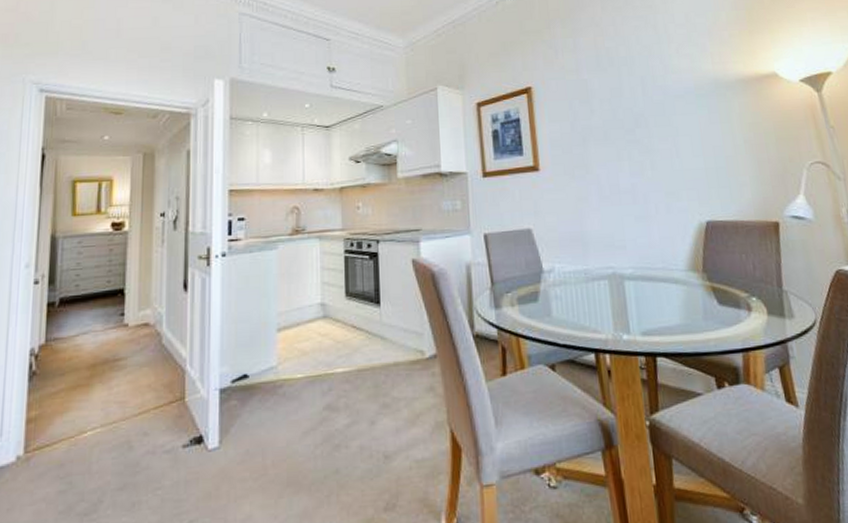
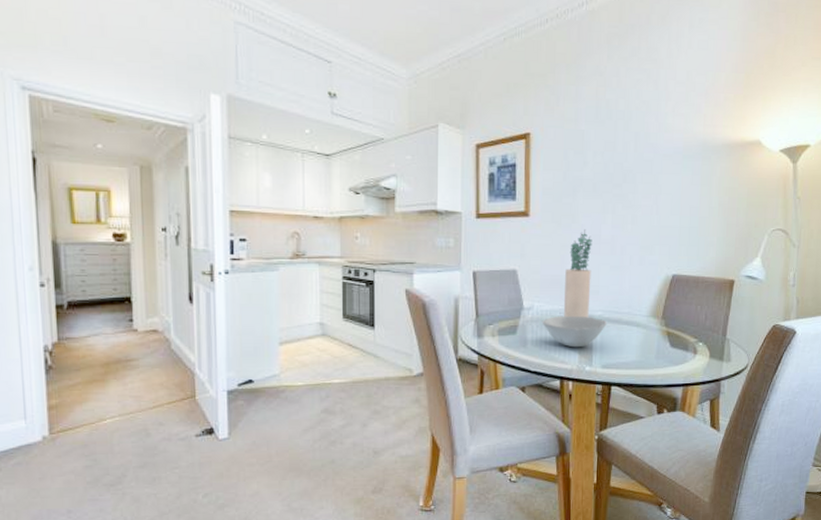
bowl: none [565,275,641,313] -> present [542,317,608,348]
vase: none [585,179,618,279] -> present [563,229,592,318]

